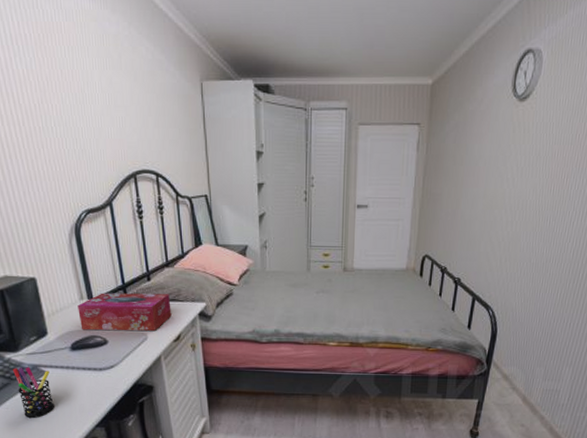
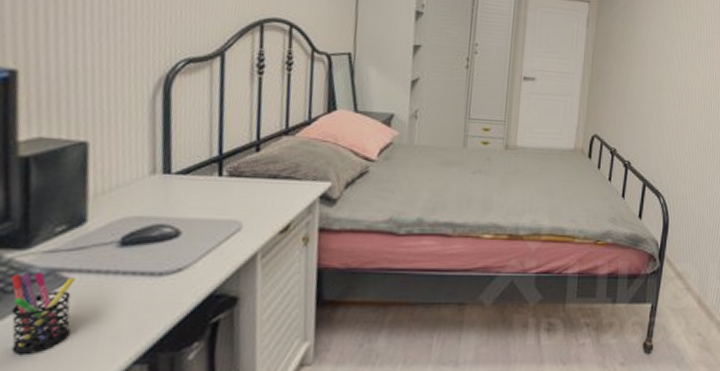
tissue box: present [77,293,172,331] -> none [143,165,284,218]

